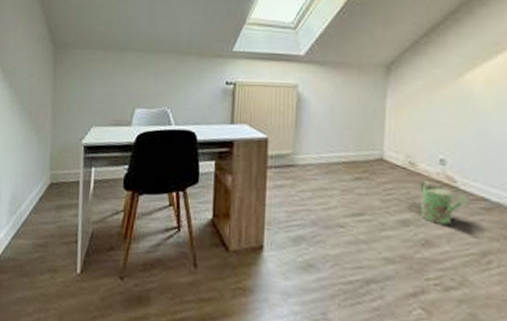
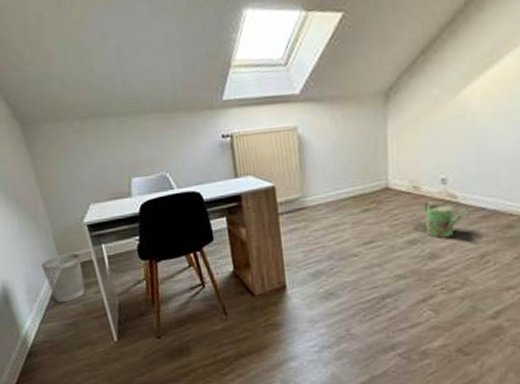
wastebasket: none [31,170,69,221] -> present [41,253,86,303]

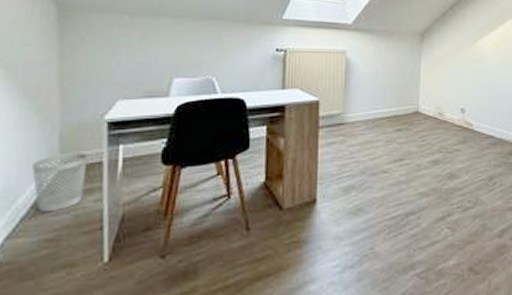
watering can: present [424,201,471,238] -> none [446,127,482,160]

